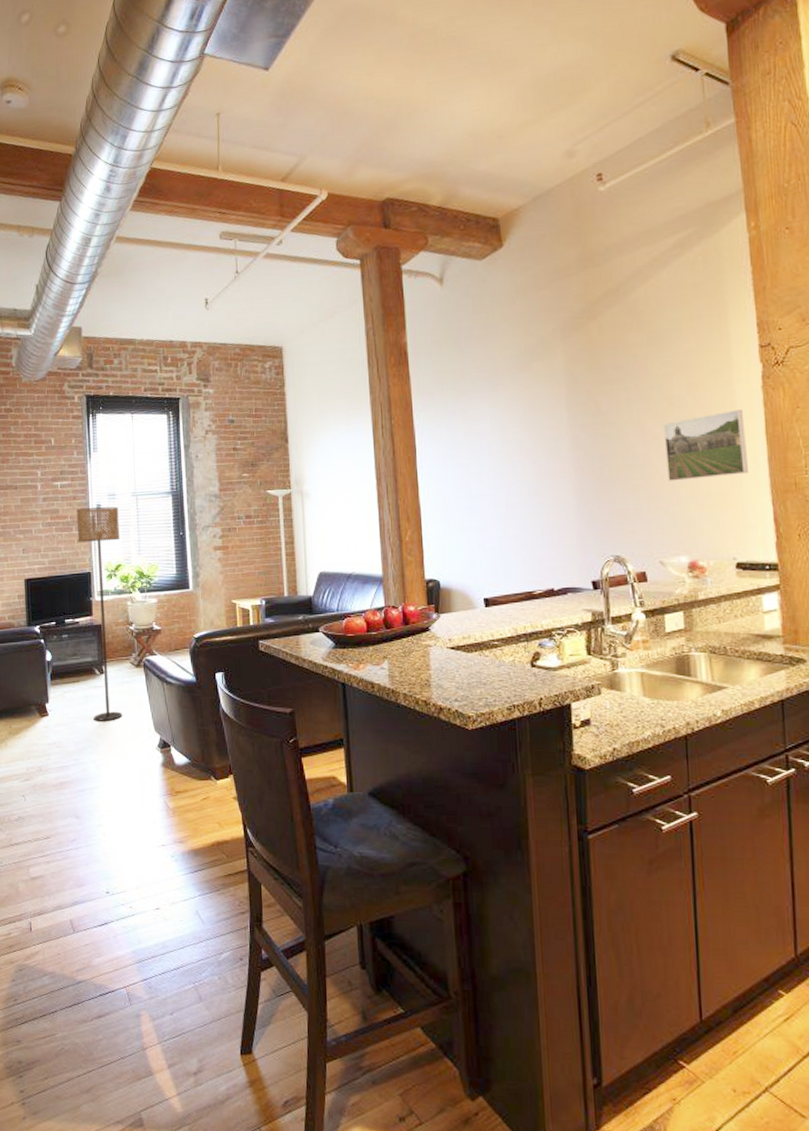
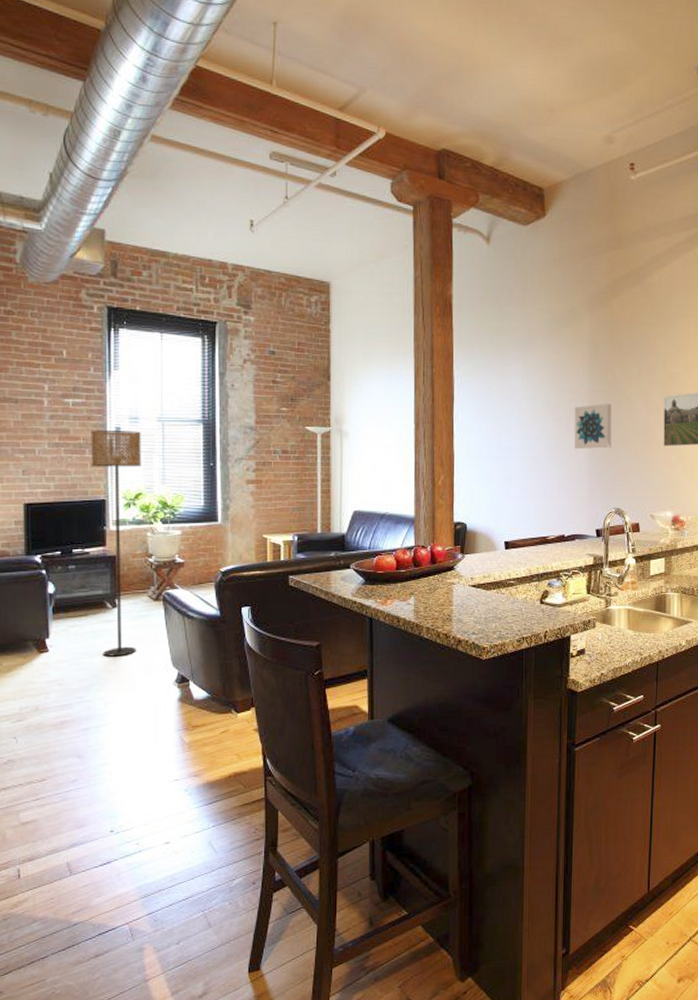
wall art: none [553,439,603,493] -> present [574,404,612,450]

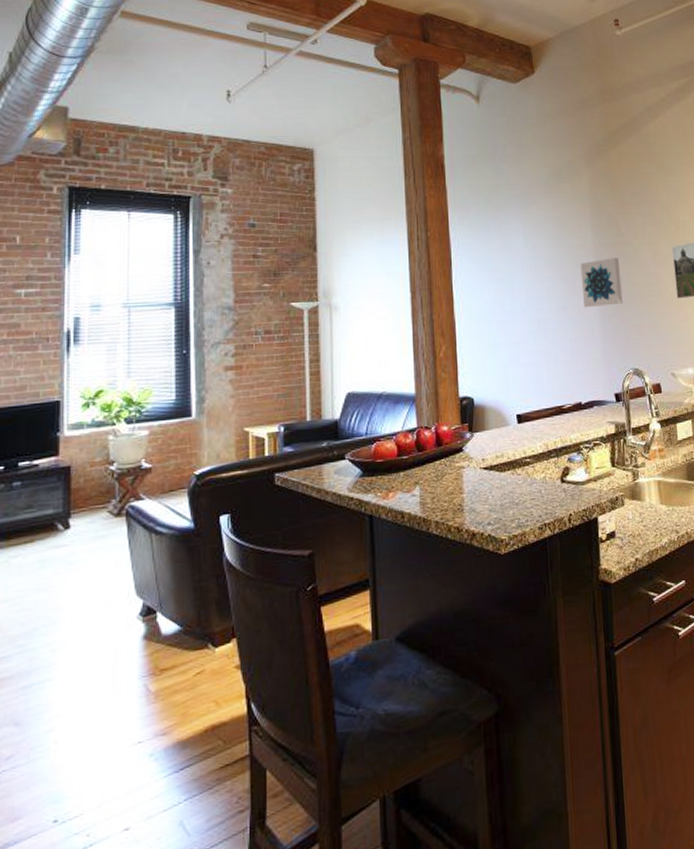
floor lamp: present [91,430,141,657] -> none [44,320,103,591]

